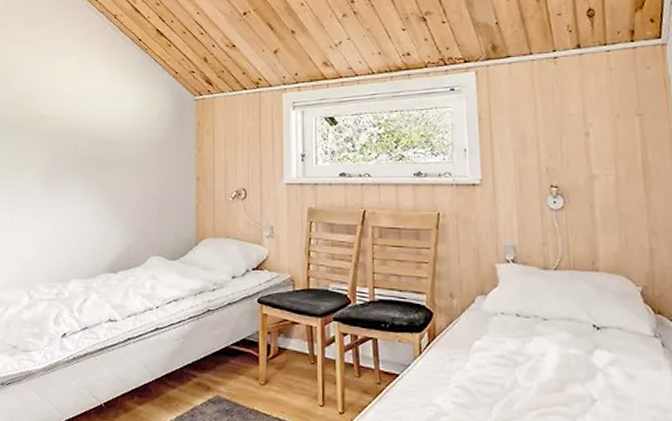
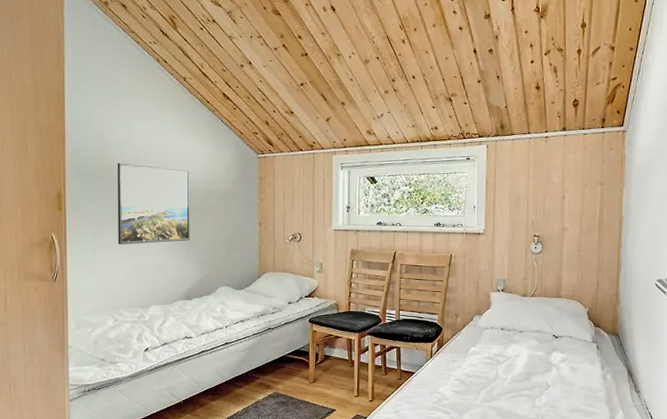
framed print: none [38,112,119,206] -> present [117,162,191,244]

